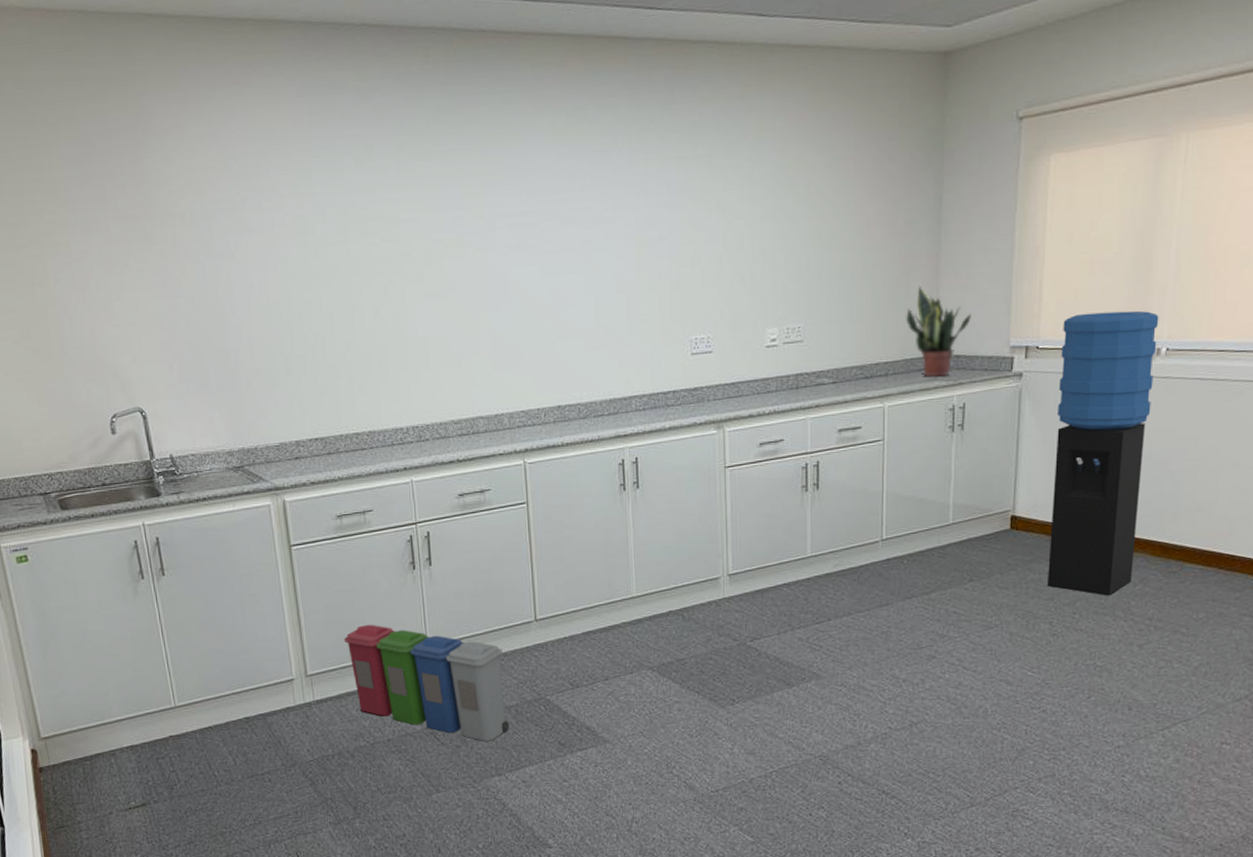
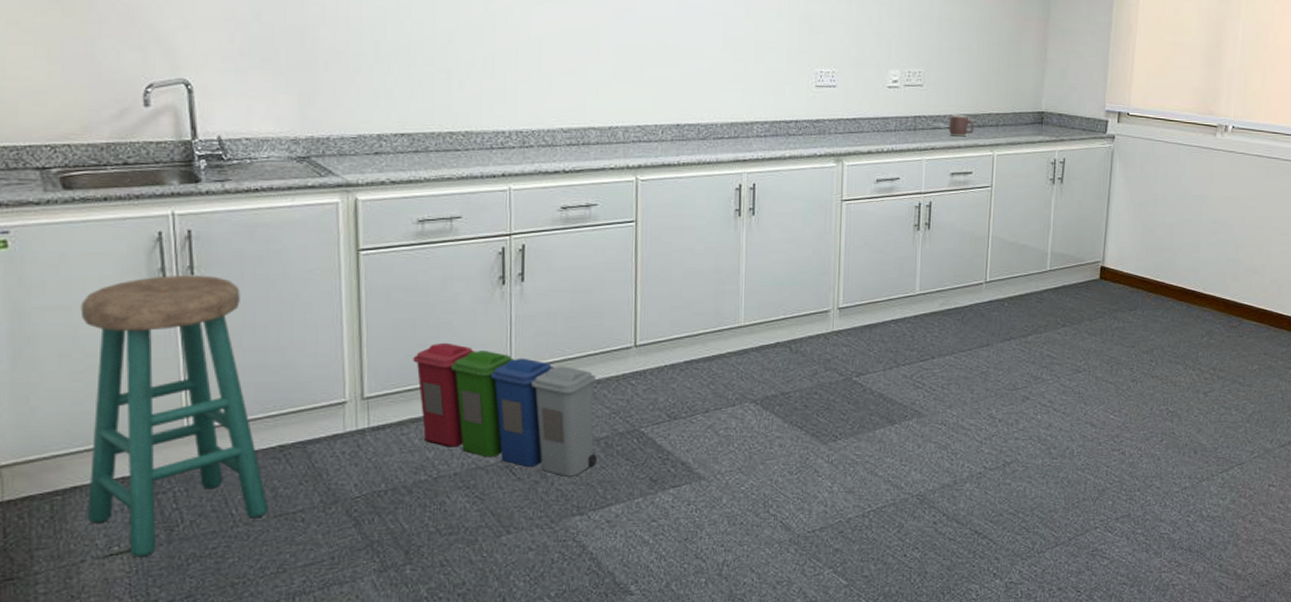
stool: none [85,575,242,811] -> present [80,274,268,558]
mug: none [834,367,861,391] -> present [949,114,974,137]
potted plant: present [905,285,971,378] -> none [1016,46,1073,133]
water cooler: present [1048,310,1159,596] -> none [1130,88,1227,346]

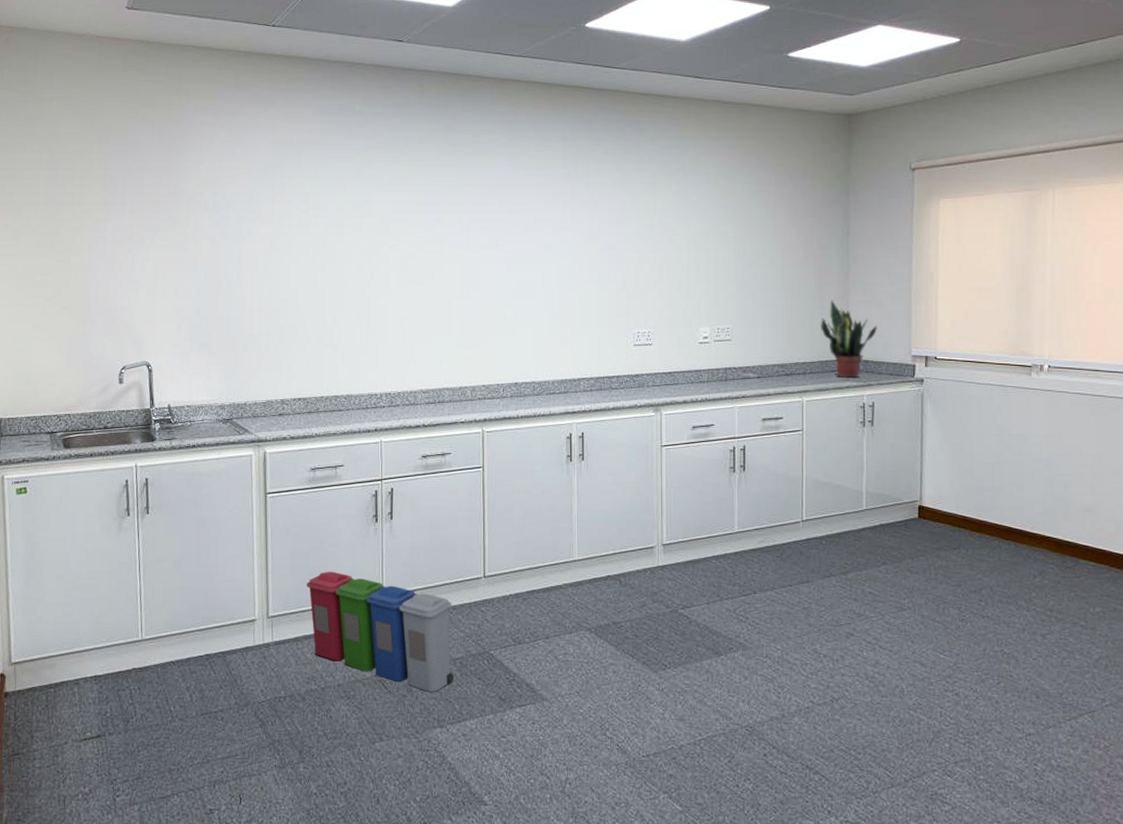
stool: present [80,274,268,558] -> none [71,513,197,743]
mug: present [949,114,974,137] -> none [758,365,782,385]
potted plant: none [1016,46,1073,133] -> present [820,299,877,379]

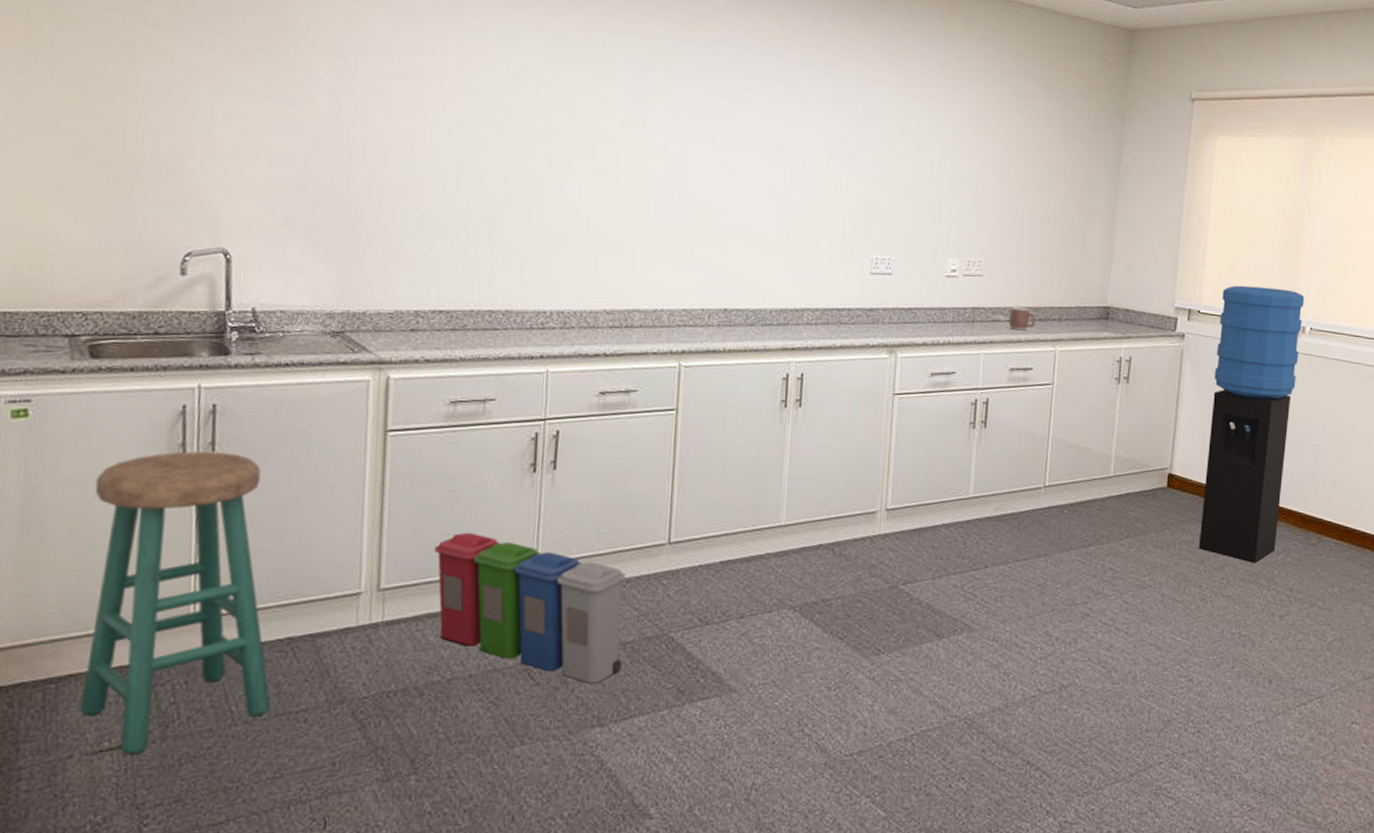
stool: none [71,513,197,743] -> present [80,451,271,755]
mug: none [758,365,782,385] -> present [1009,307,1036,331]
potted plant: present [820,299,877,379] -> none [1080,237,1141,329]
water cooler: none [954,331,1040,586] -> present [1199,285,1305,564]

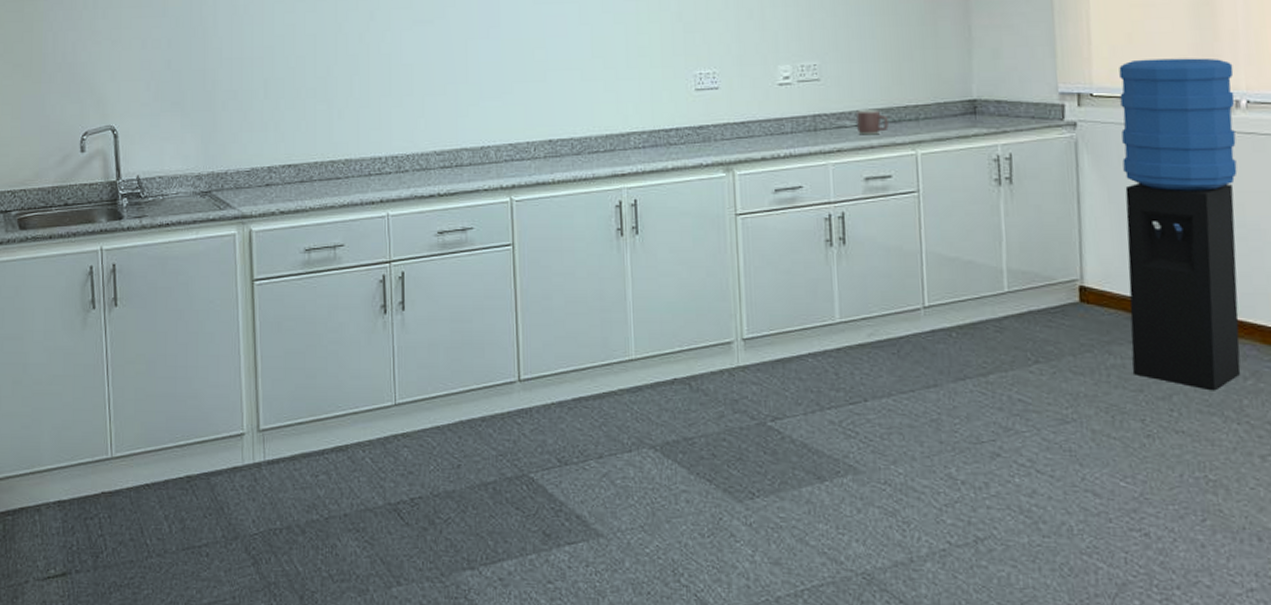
stool: present [80,451,271,755] -> none [30,306,177,582]
recycling bin: present [434,532,626,683] -> none [303,374,485,525]

